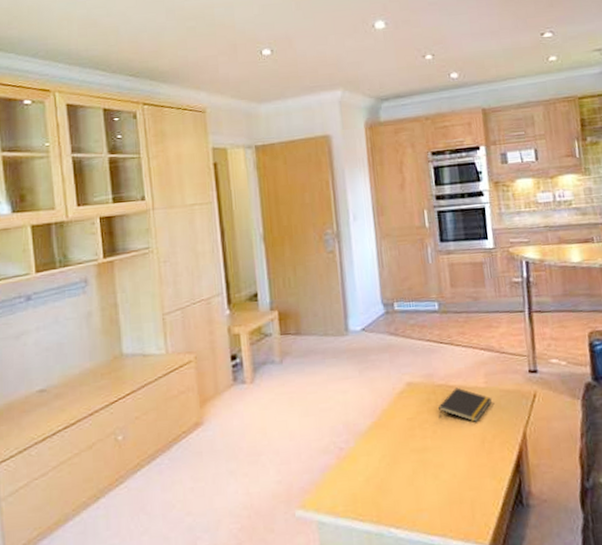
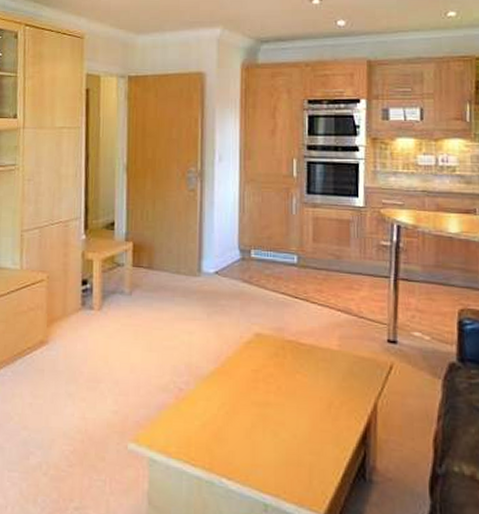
notepad: present [438,387,492,422] -> none [285,346,345,385]

